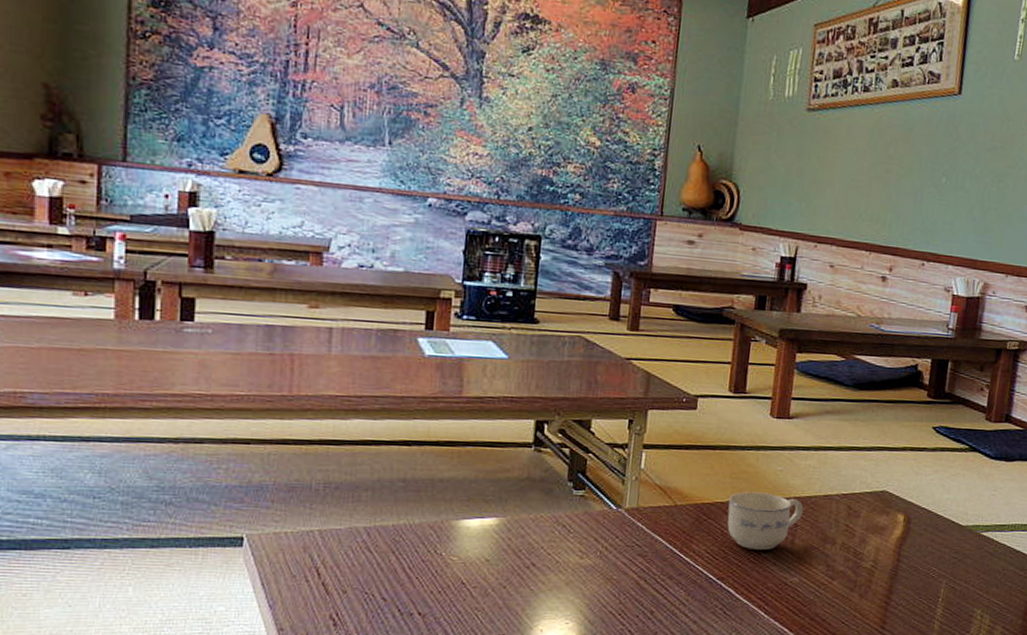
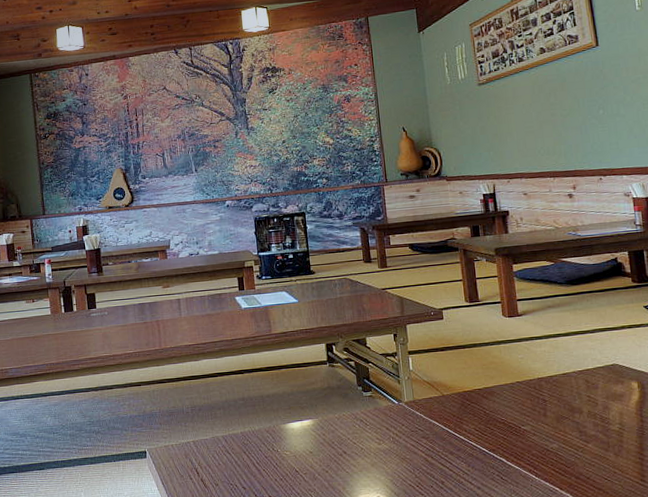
cup: present [727,492,804,551] -> none [484,377,548,425]

